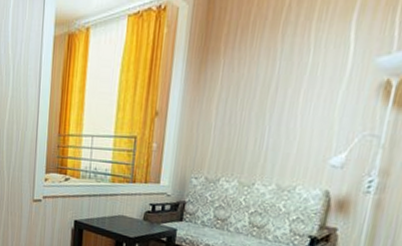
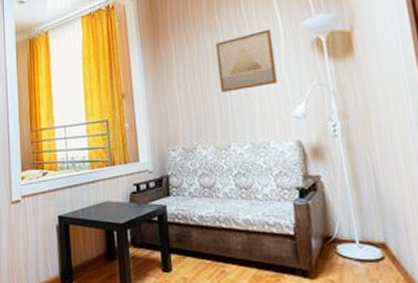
wall art: none [260,61,338,128] -> present [216,29,278,93]

